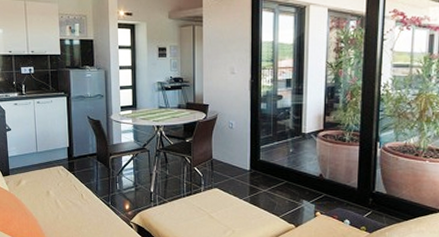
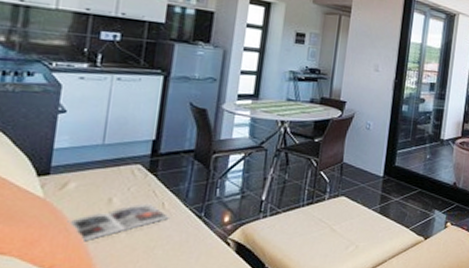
magazine: none [25,195,88,223] -> present [67,203,169,243]

